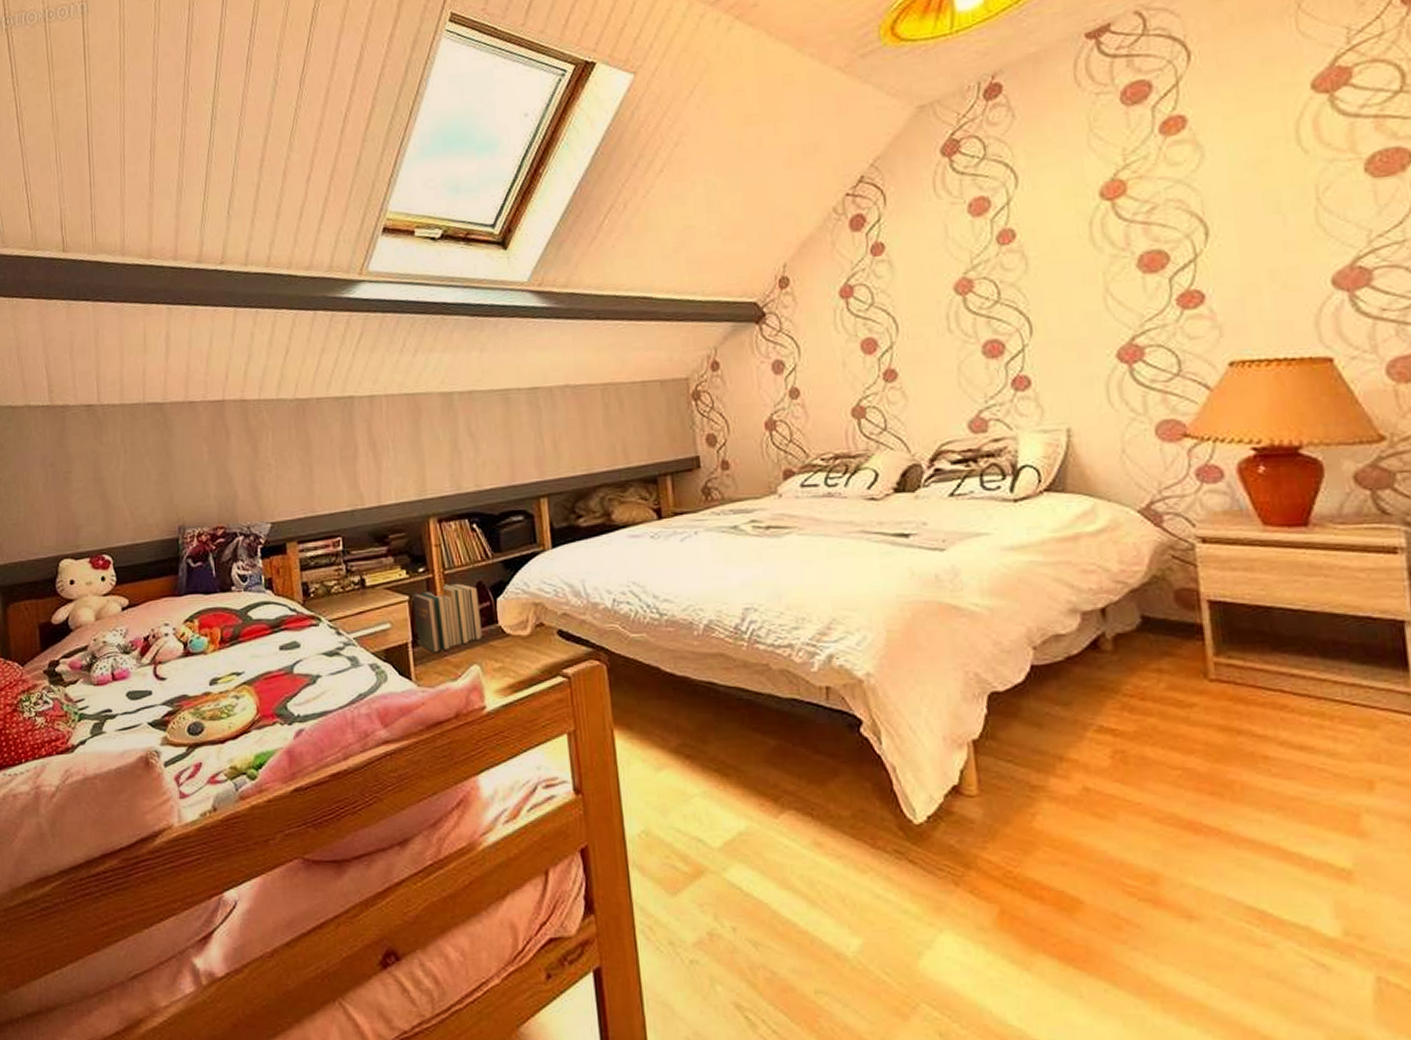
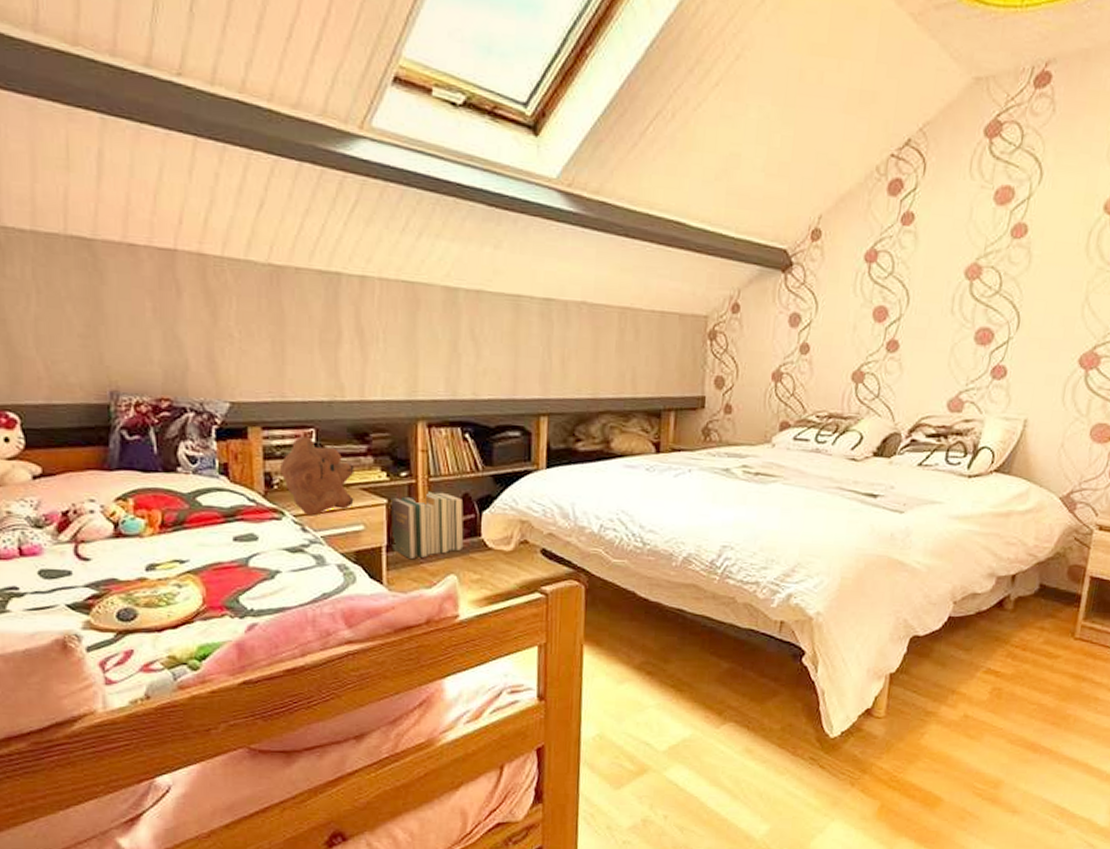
teddy bear: none [315,545,380,620] -> present [280,436,354,516]

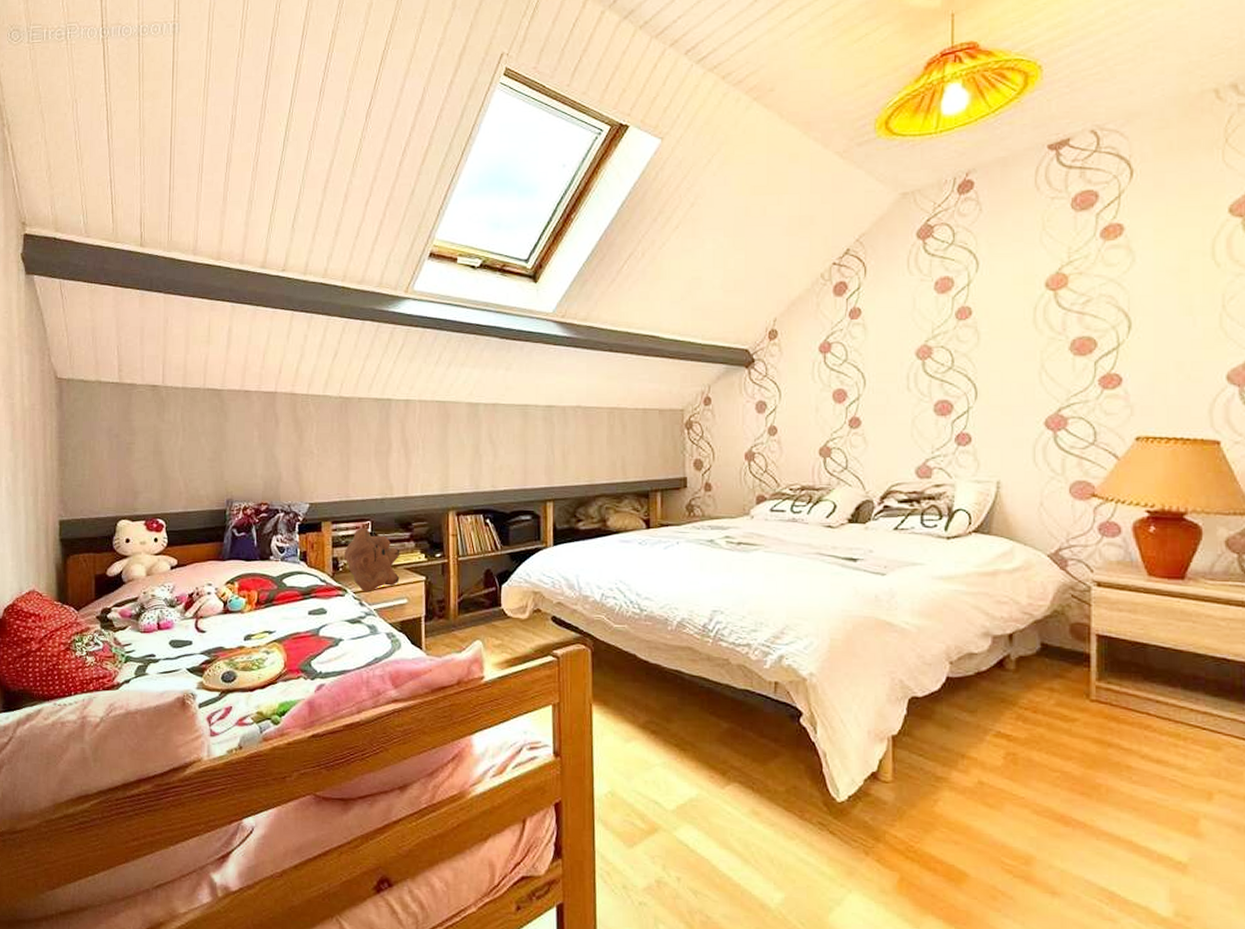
books: present [390,491,464,560] -> none [428,569,487,628]

